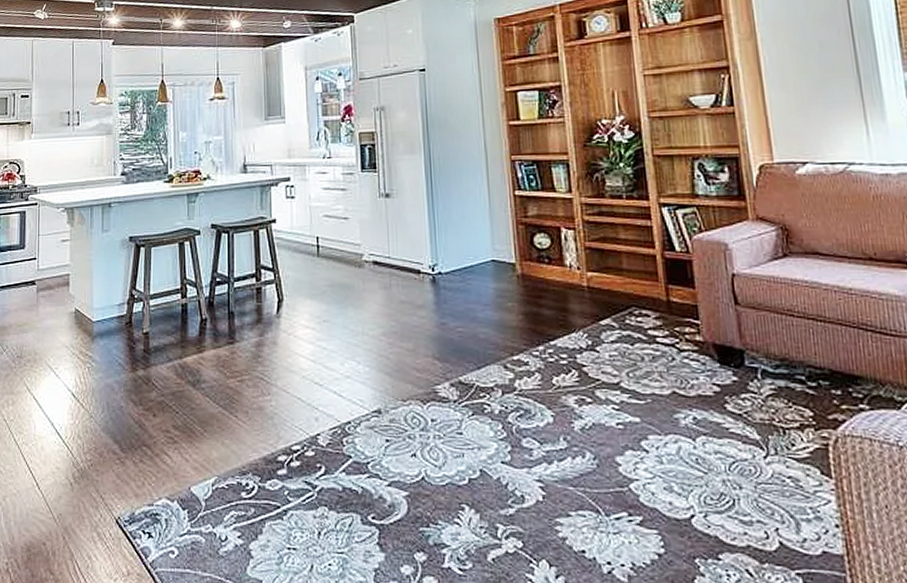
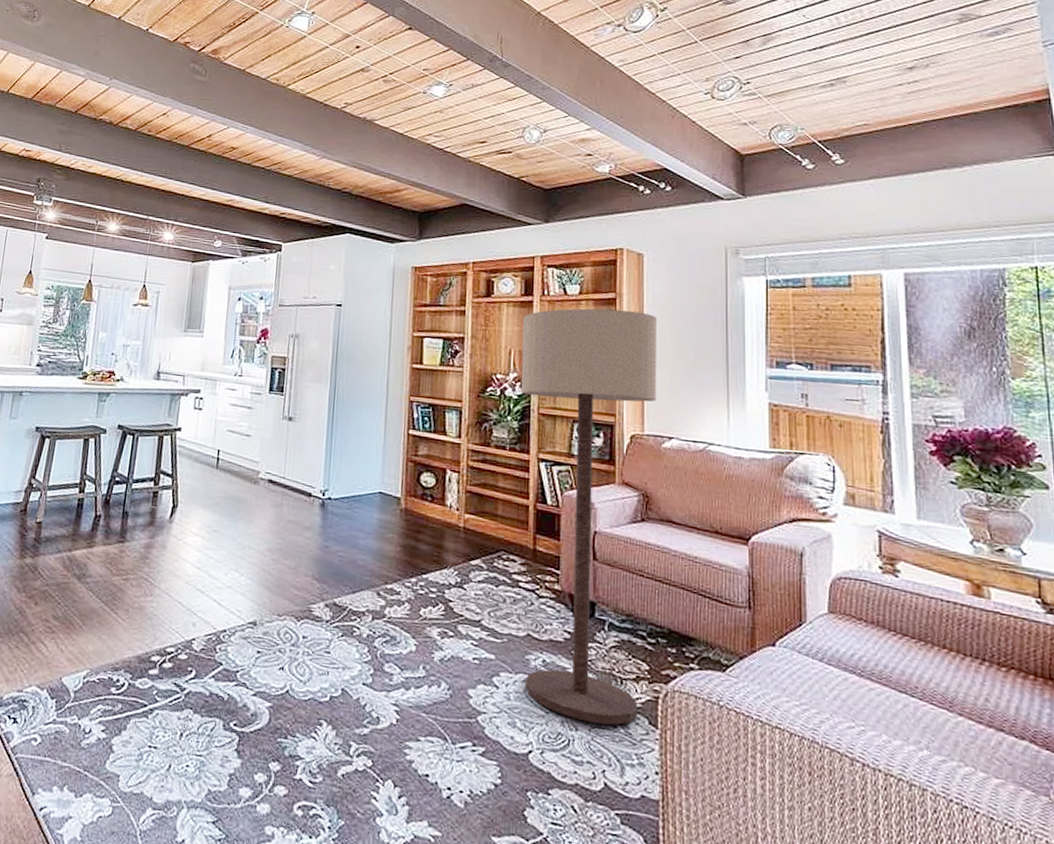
floor lamp: none [623,31,808,480] -> present [520,308,658,725]

